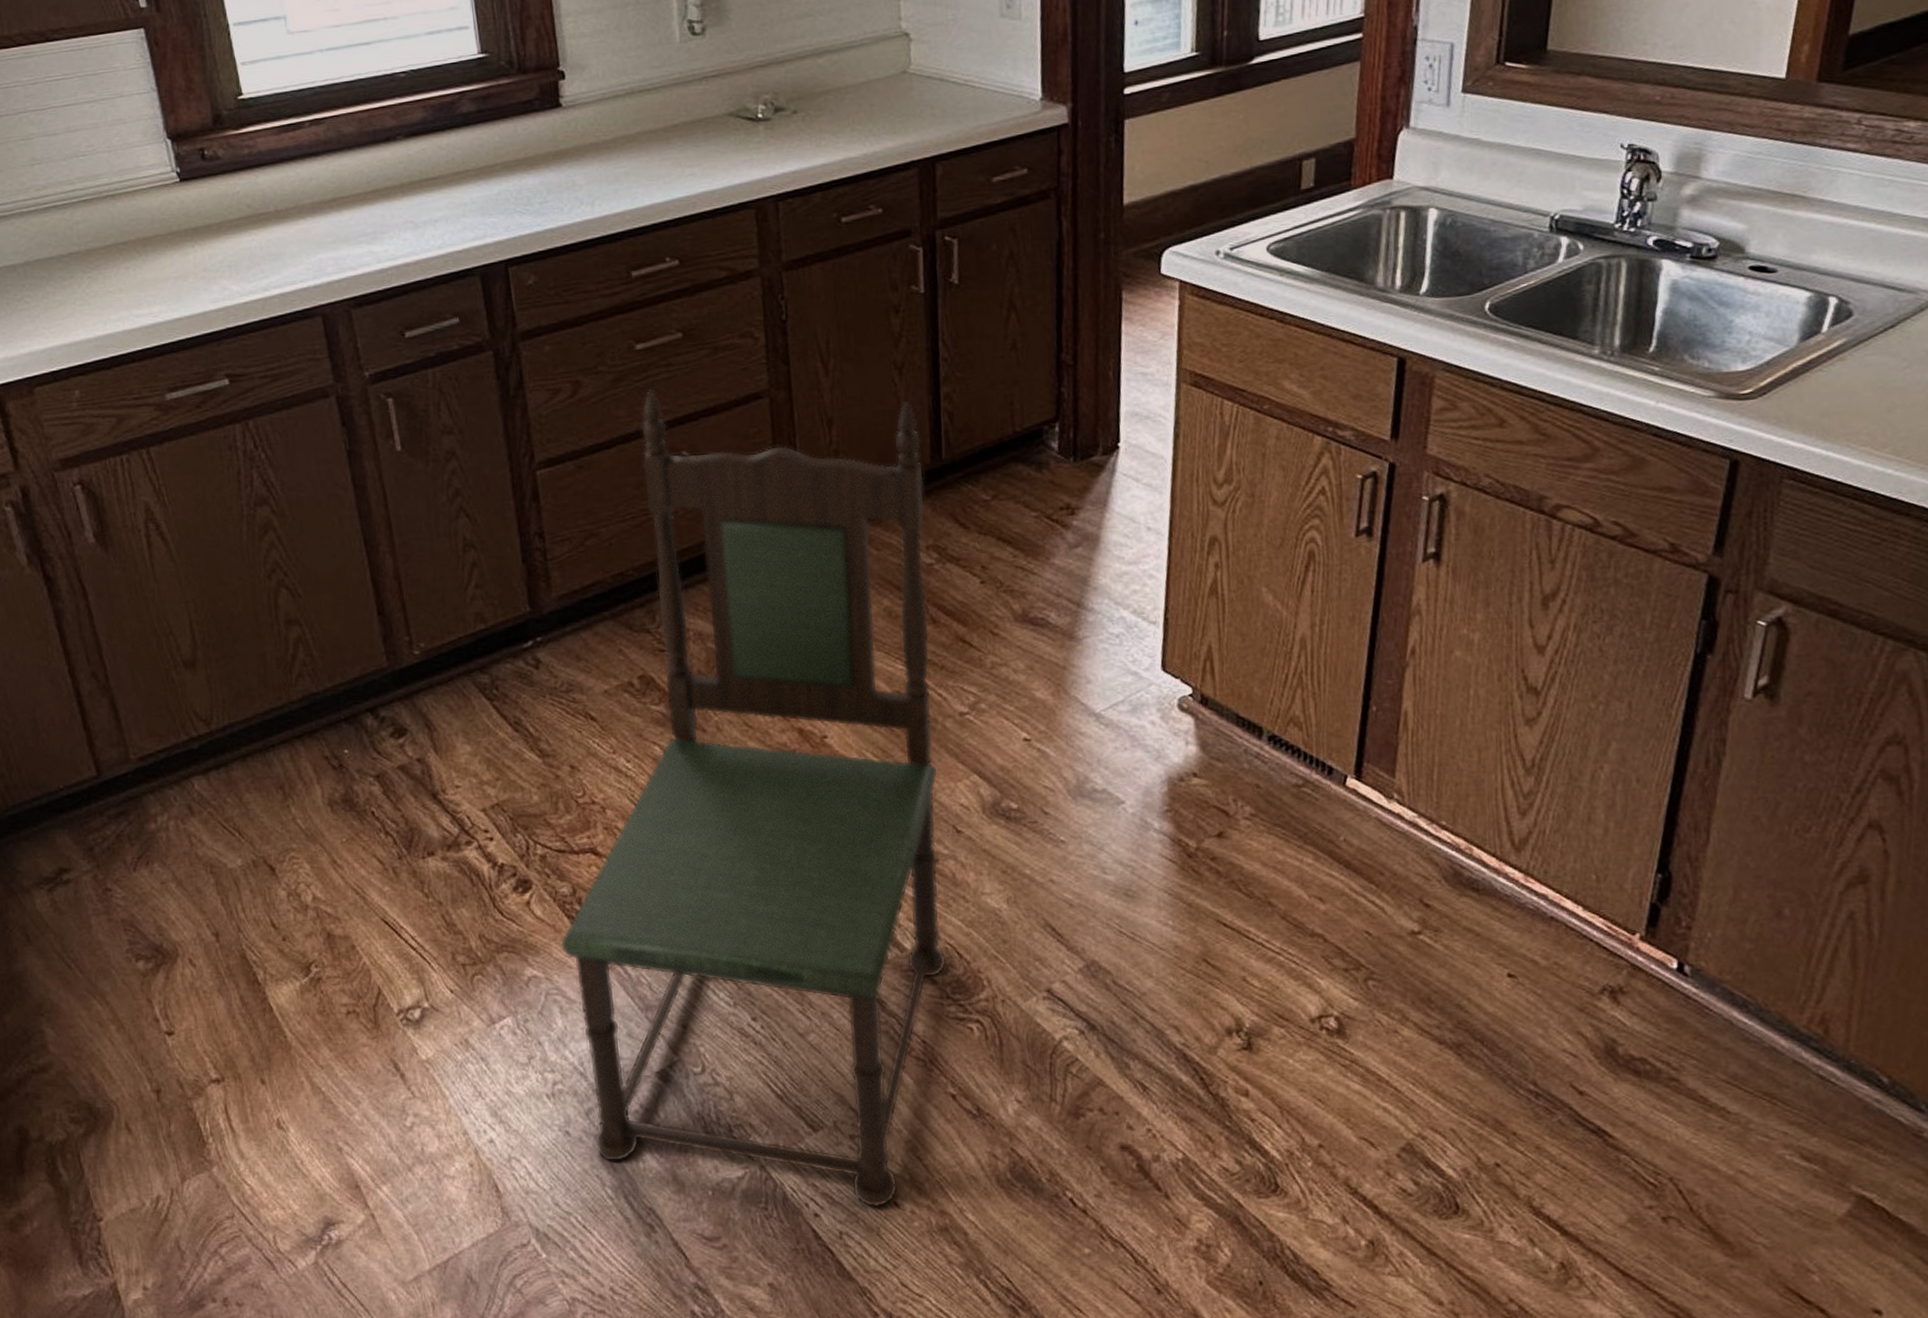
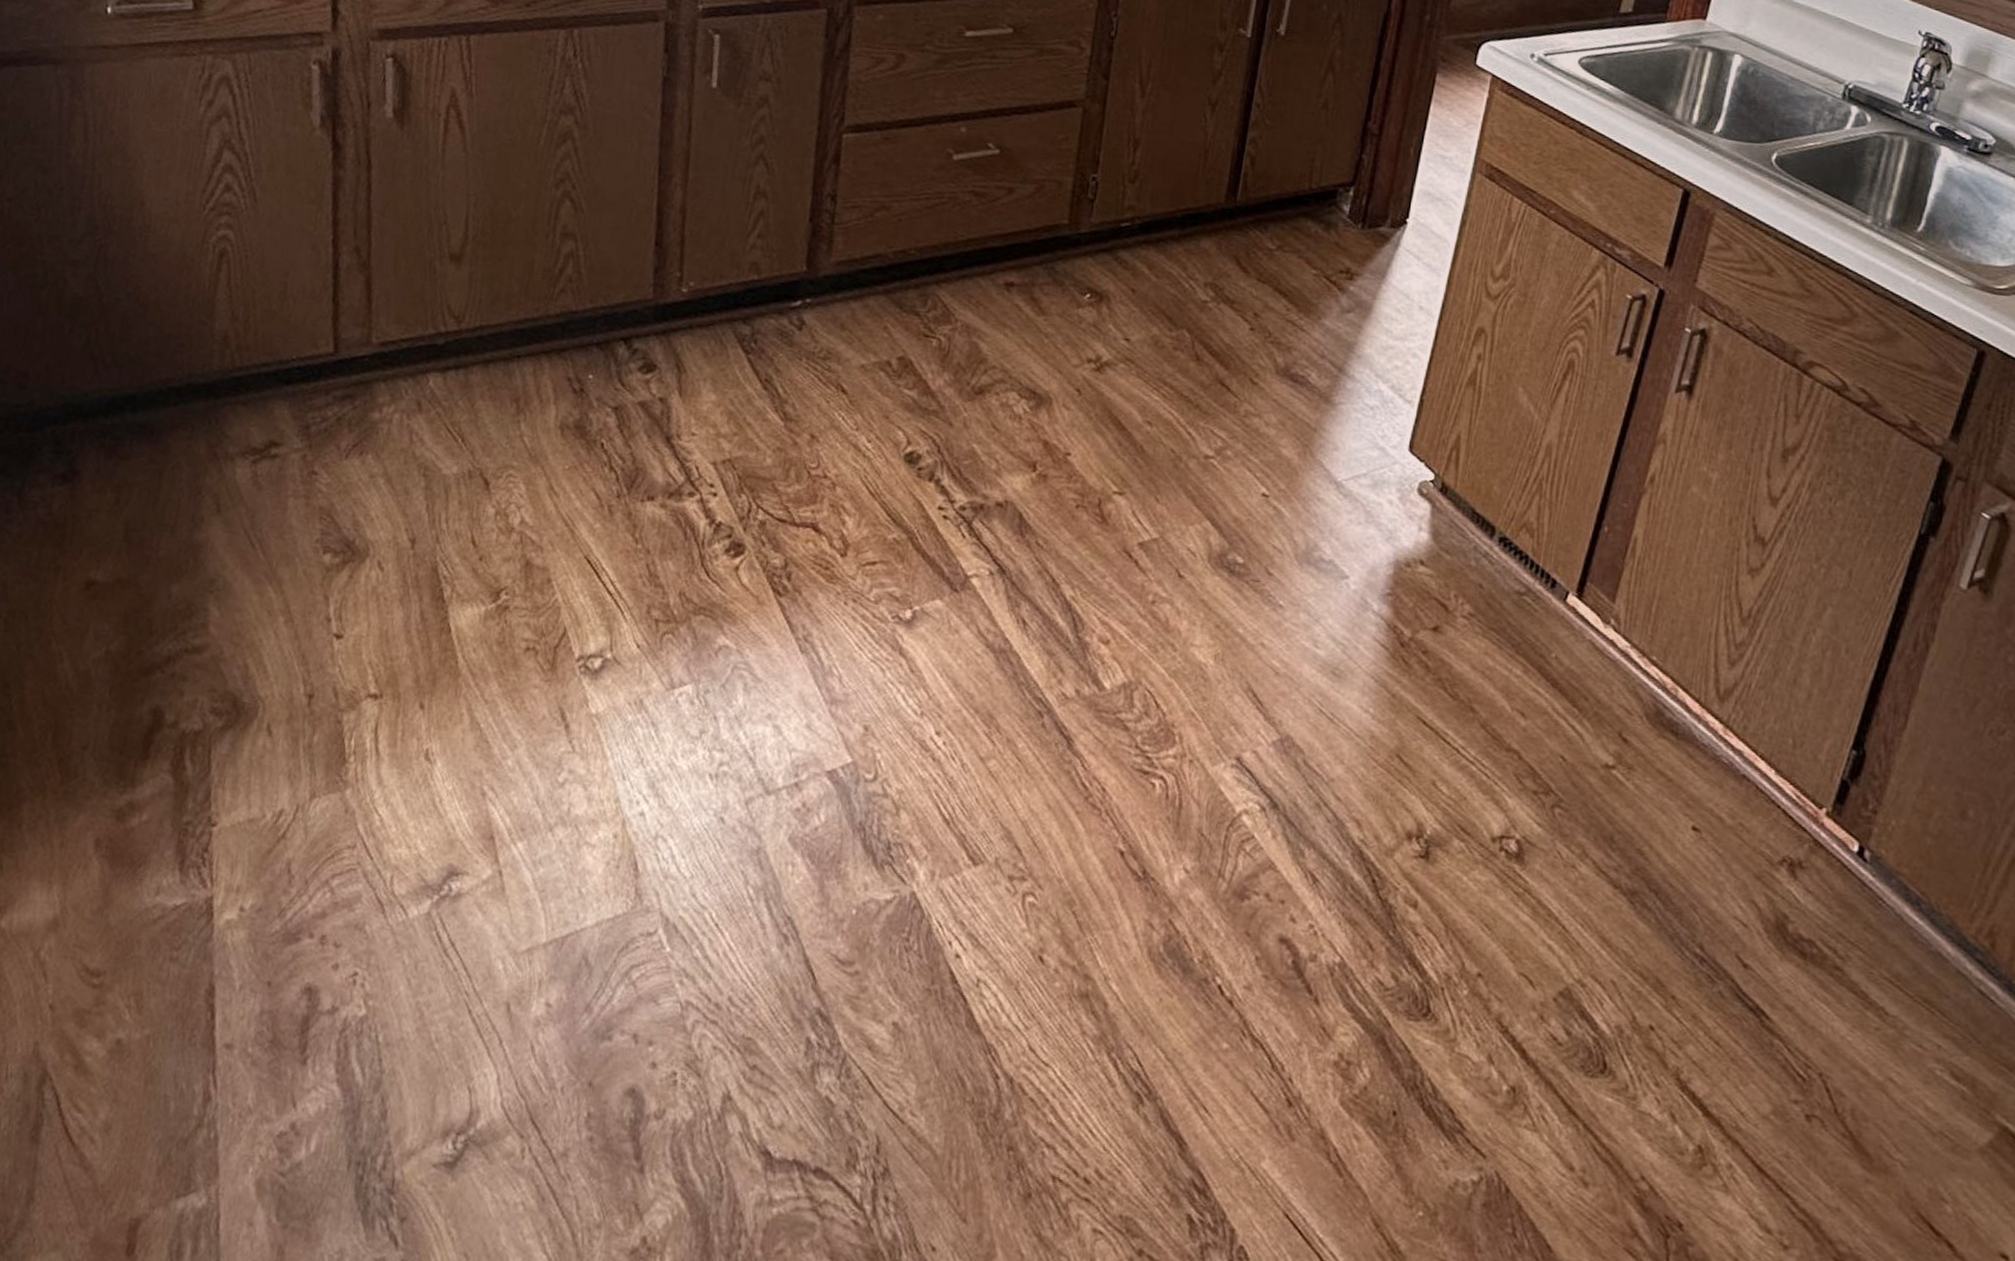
dining chair: present [560,390,947,1208] -> none [747,77,1221,960]

